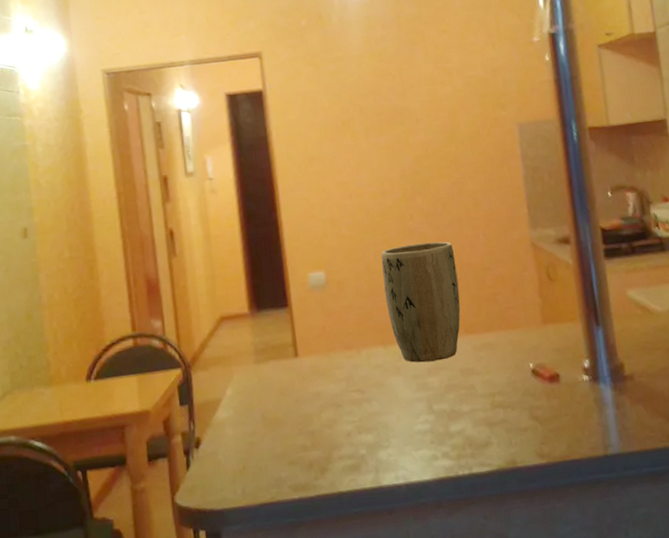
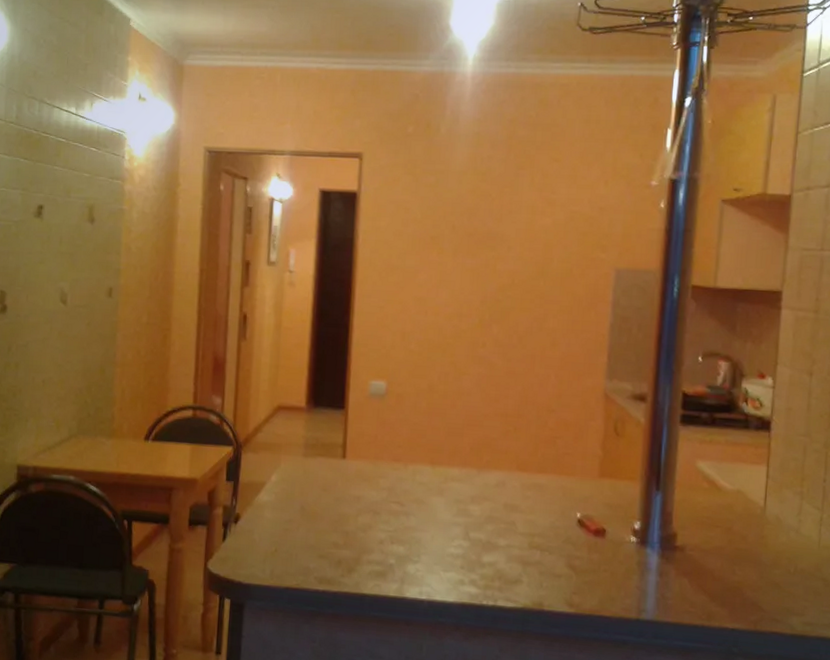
plant pot: present [381,241,461,363] -> none [442,371,522,491]

